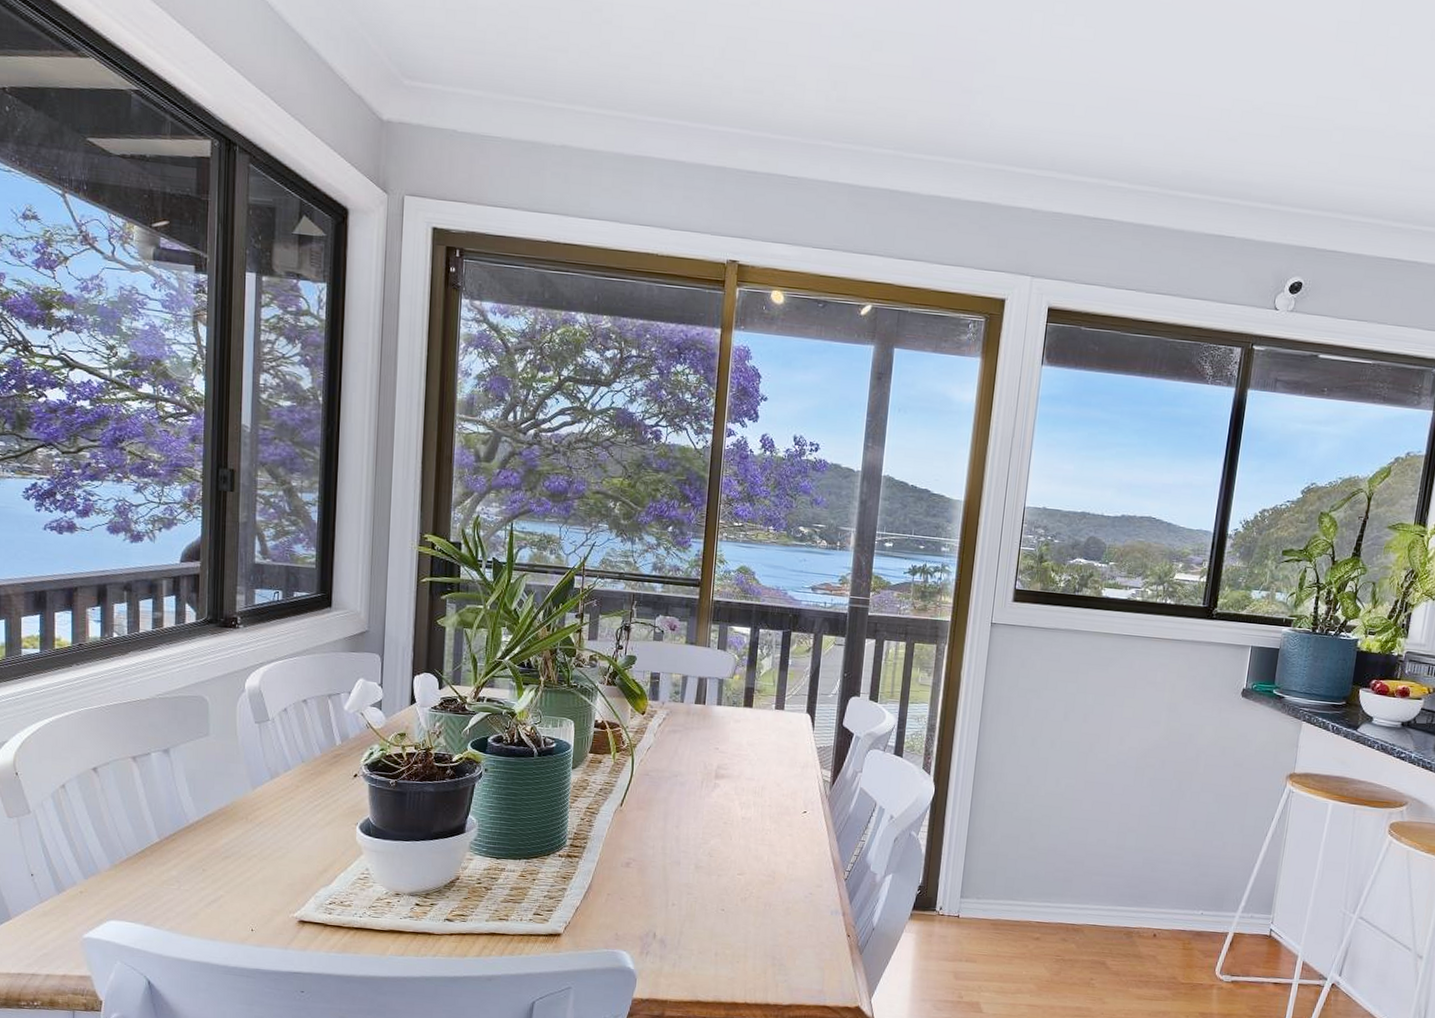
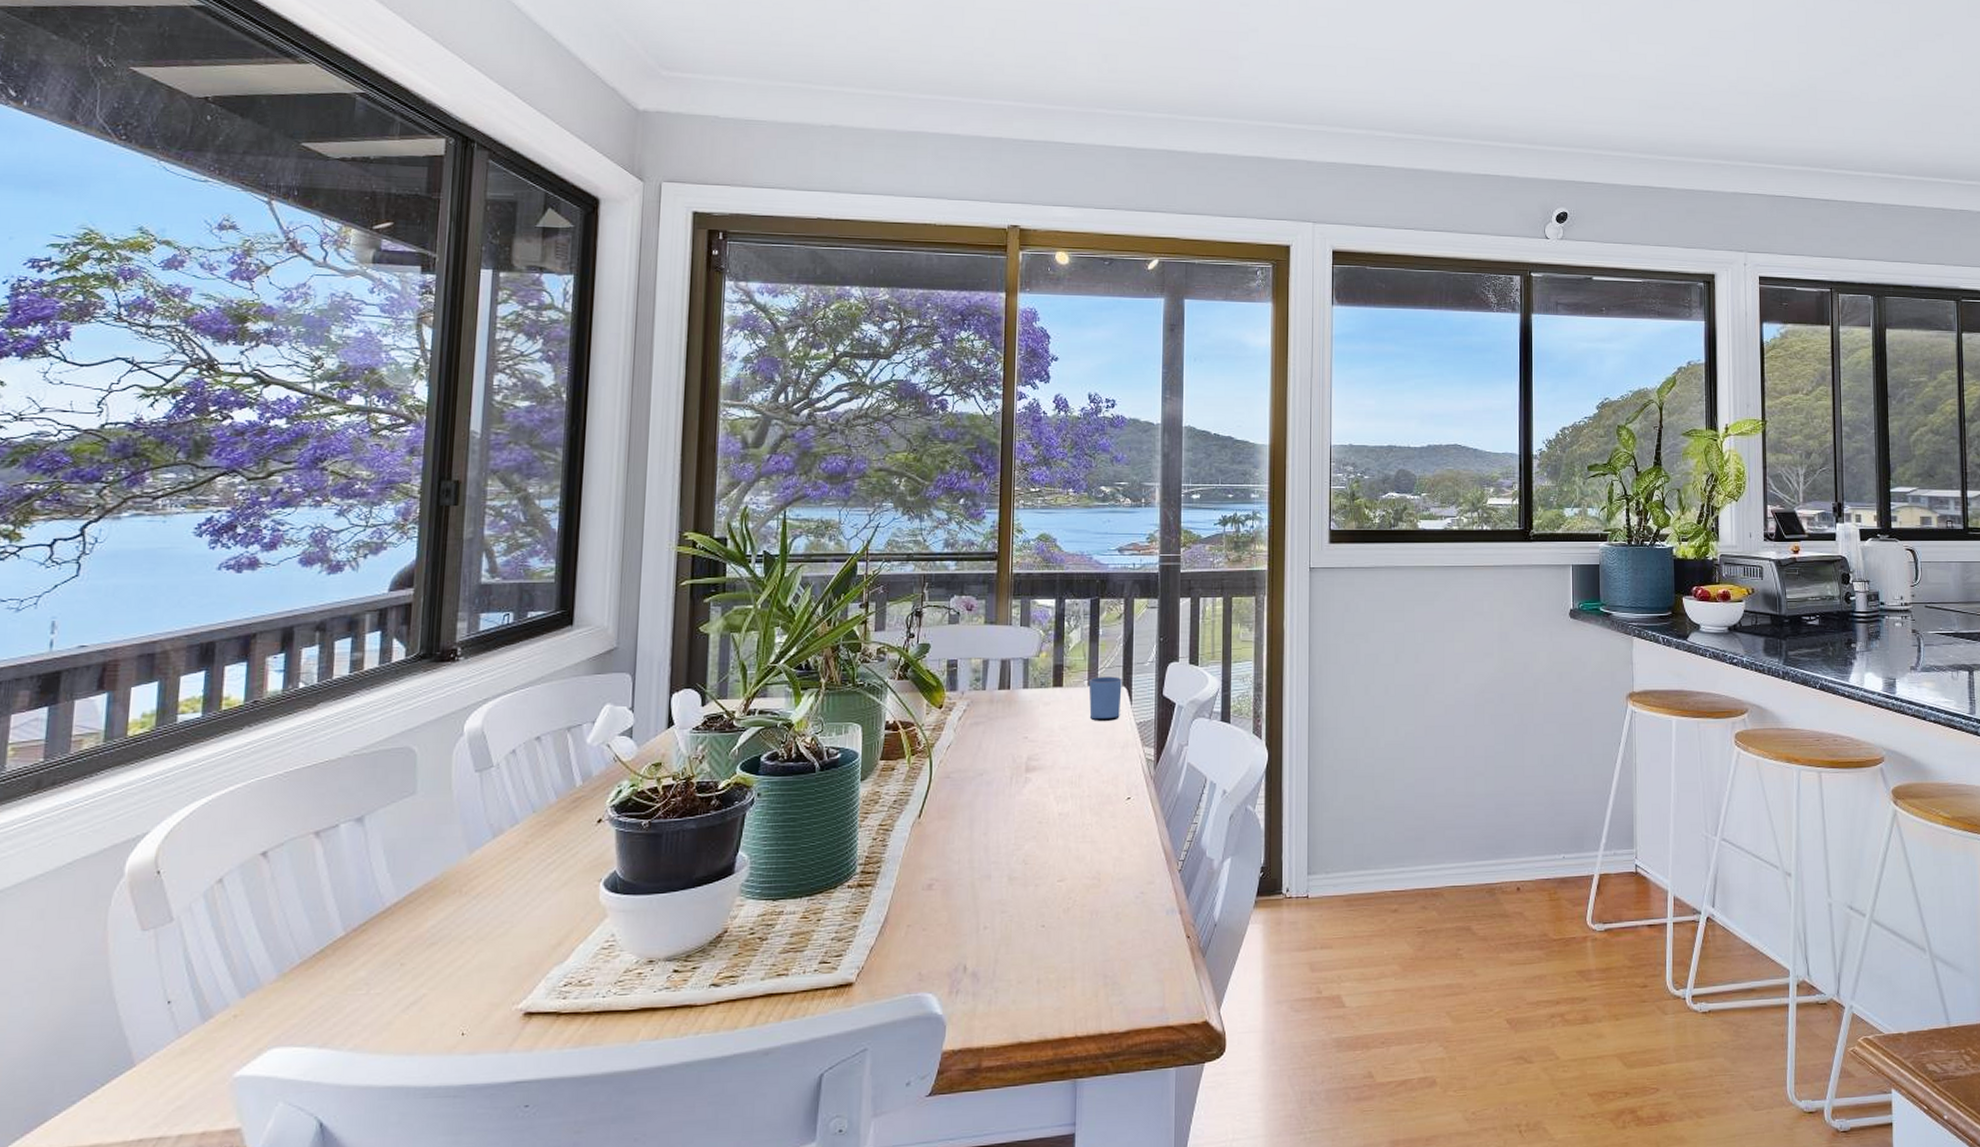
mug: none [775,702,807,744] -> present [1088,676,1122,722]

